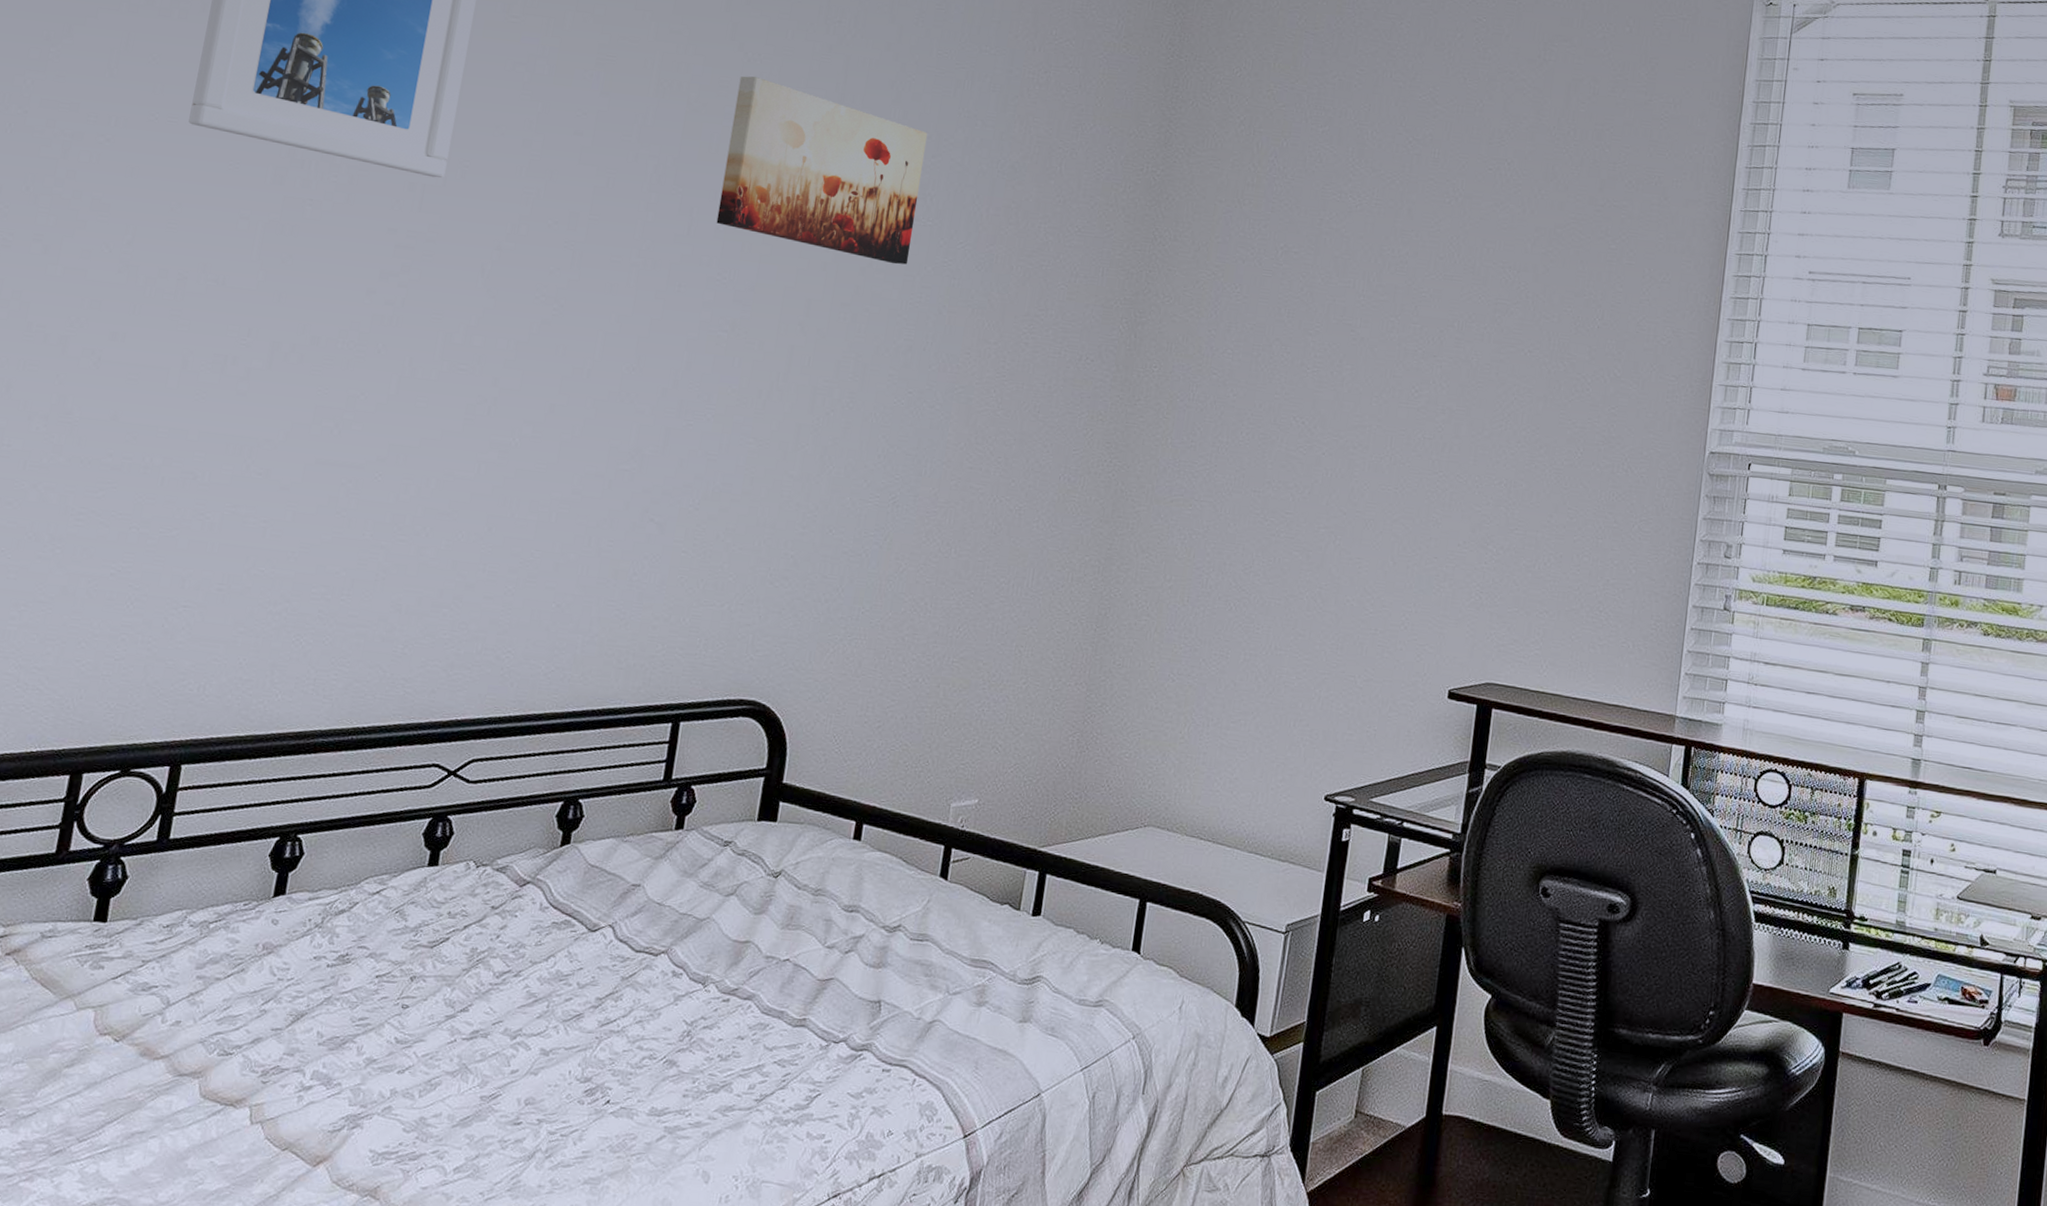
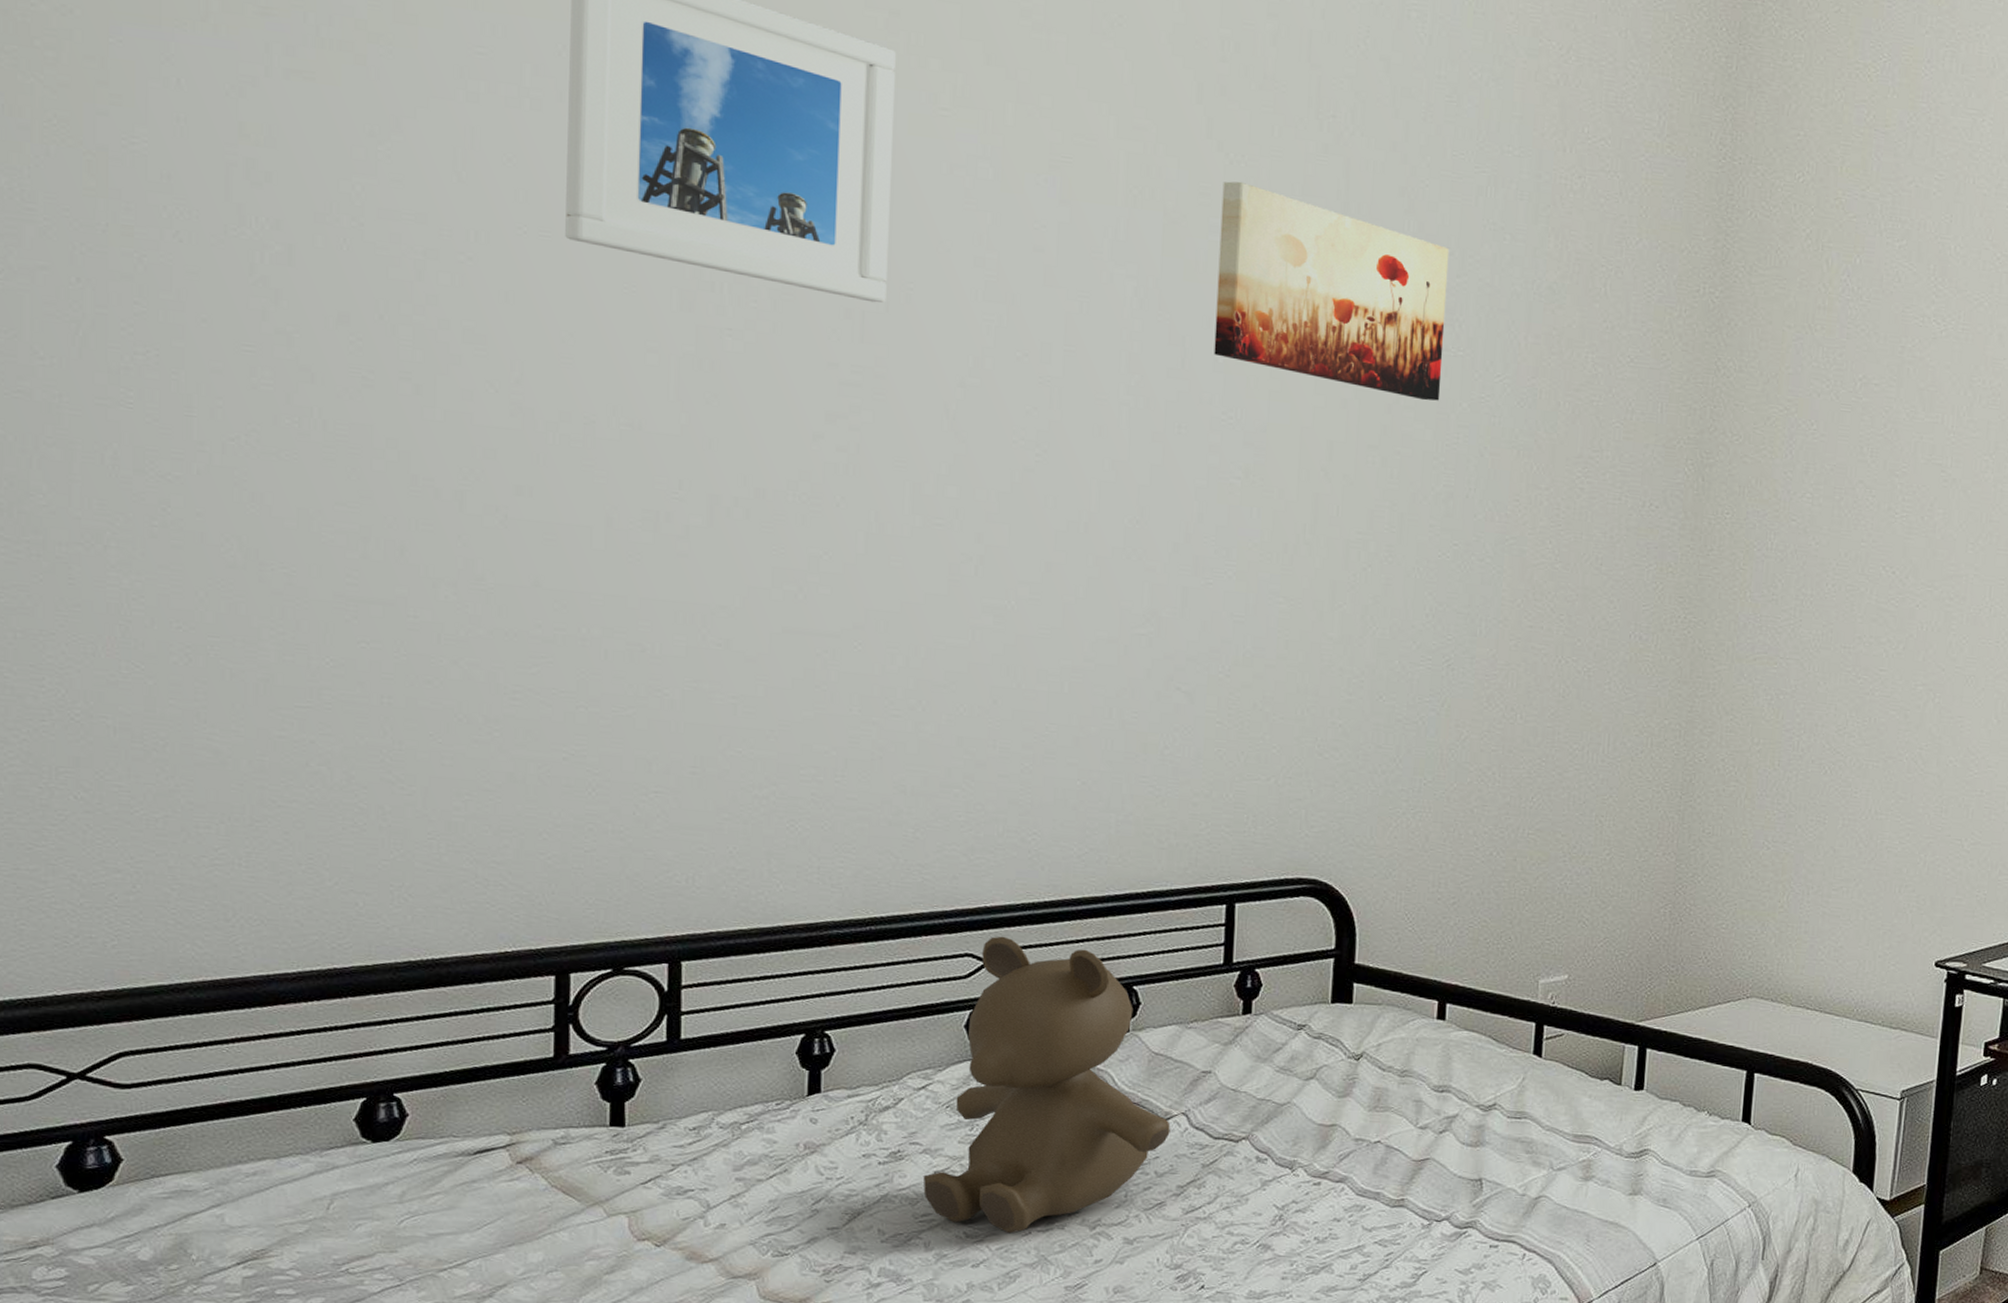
teddy bear: none [363,748,597,1041] -> present [923,936,1171,1234]

